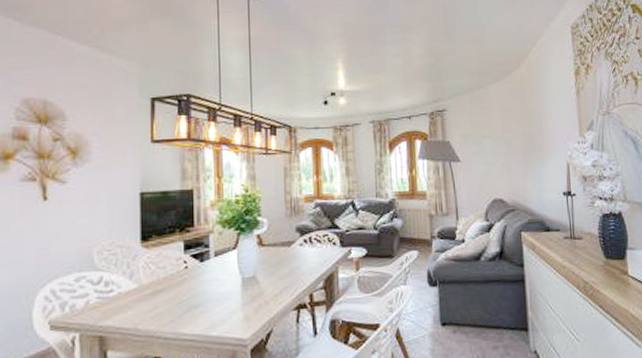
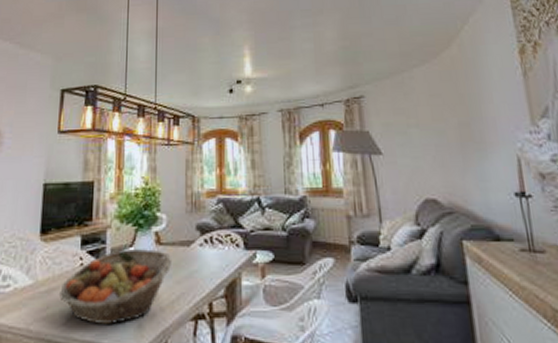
fruit basket: none [166,250,275,319] -> present [60,249,173,324]

